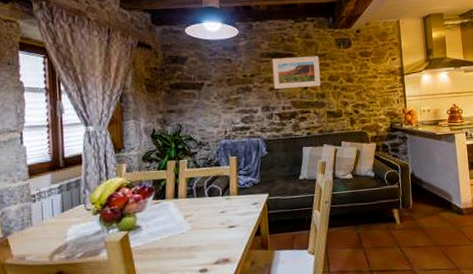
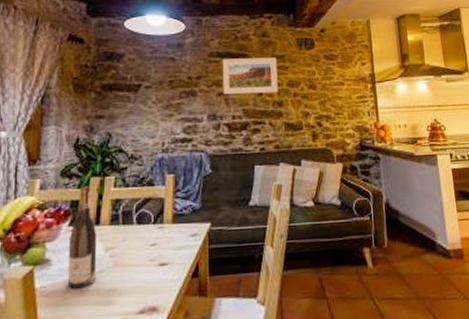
wine bottle: none [155,167,178,248] -> present [67,185,98,289]

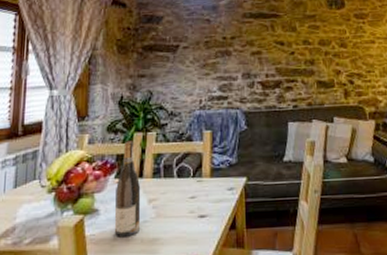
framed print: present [222,57,278,95] -> none [255,17,310,54]

